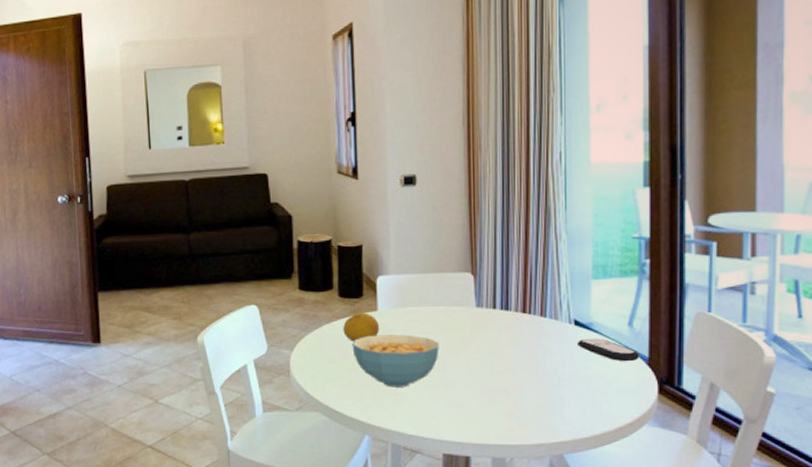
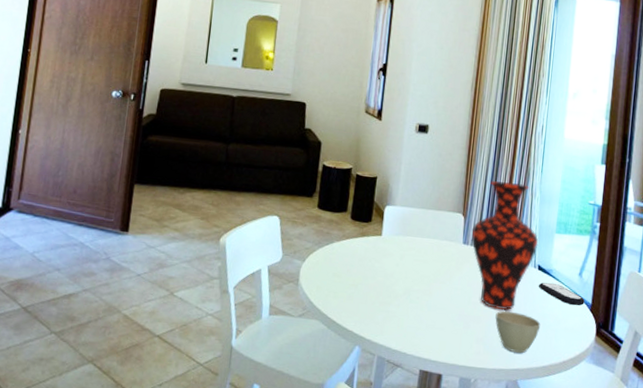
fruit: present [343,313,380,342] -> none [350,235,382,261]
cereal bowl: present [352,334,439,388] -> none [355,256,429,307]
vase: none [485,226,572,377] -> present [471,181,538,311]
cup: none [527,377,586,424] -> present [495,310,541,354]

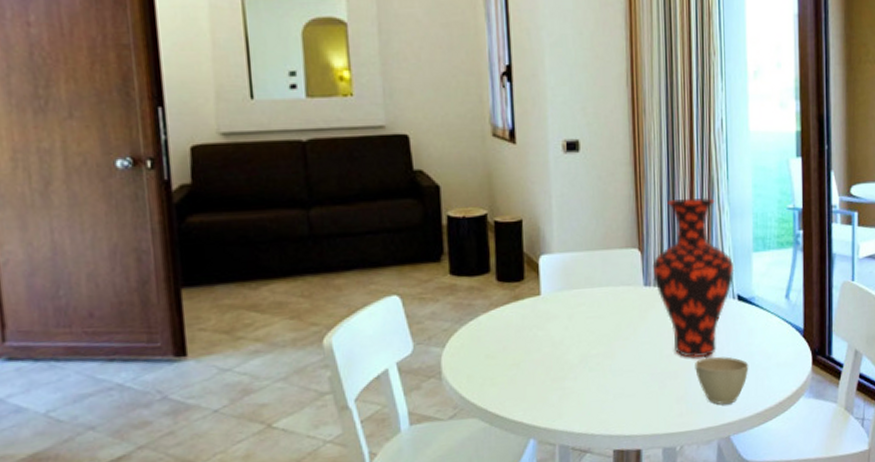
remote control: present [539,282,585,306] -> none [741,313,796,335]

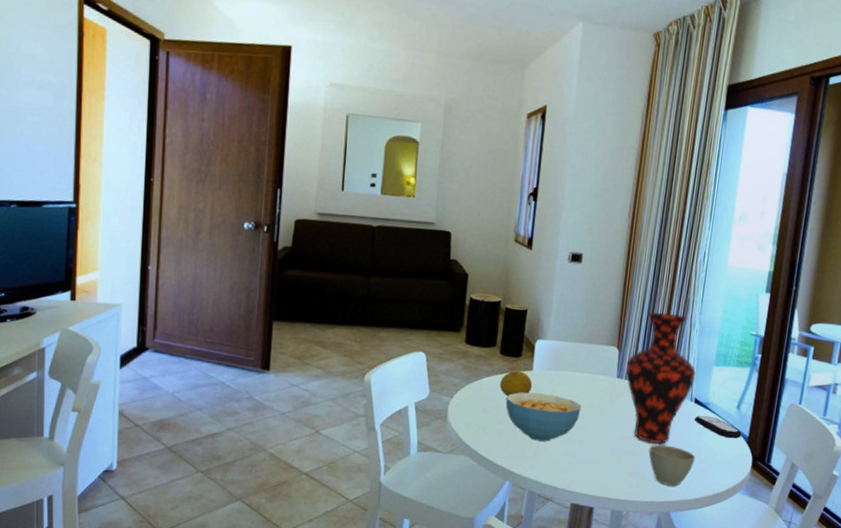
fruit: none [502,298,544,333] -> present [500,370,533,397]
cereal bowl: none [513,320,607,382] -> present [505,392,582,442]
remote control: none [741,313,796,335] -> present [695,416,742,439]

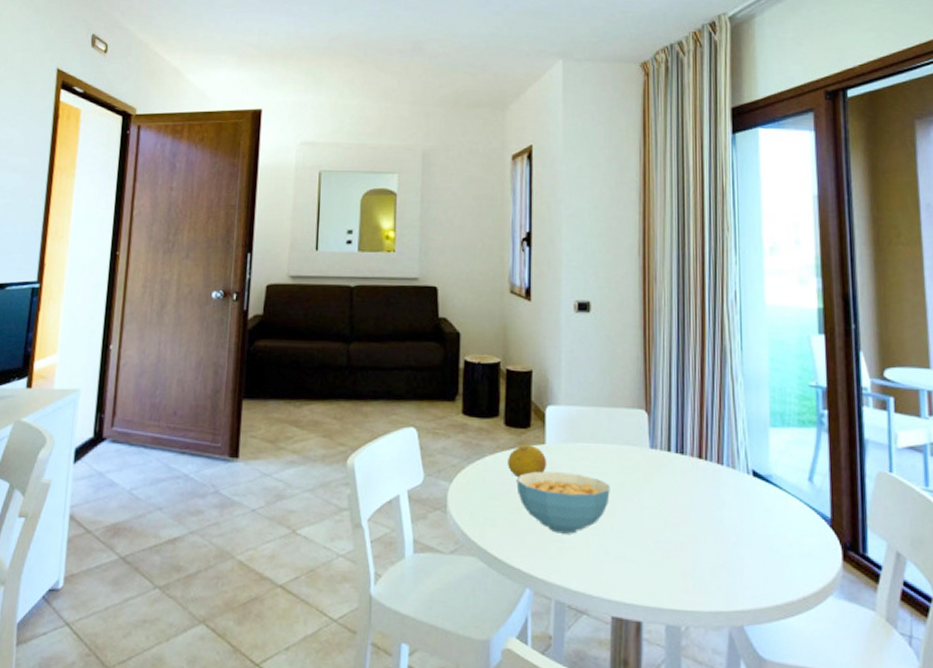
vase: present [625,312,696,445] -> none [659,365,749,533]
cup: present [649,444,696,487] -> none [704,533,766,590]
remote control: present [695,416,742,439] -> none [757,493,821,522]

